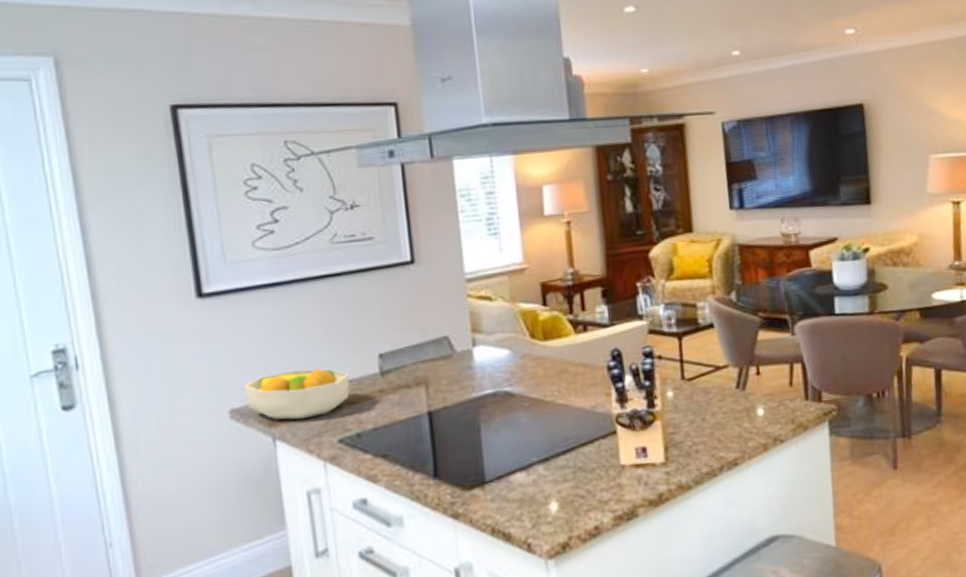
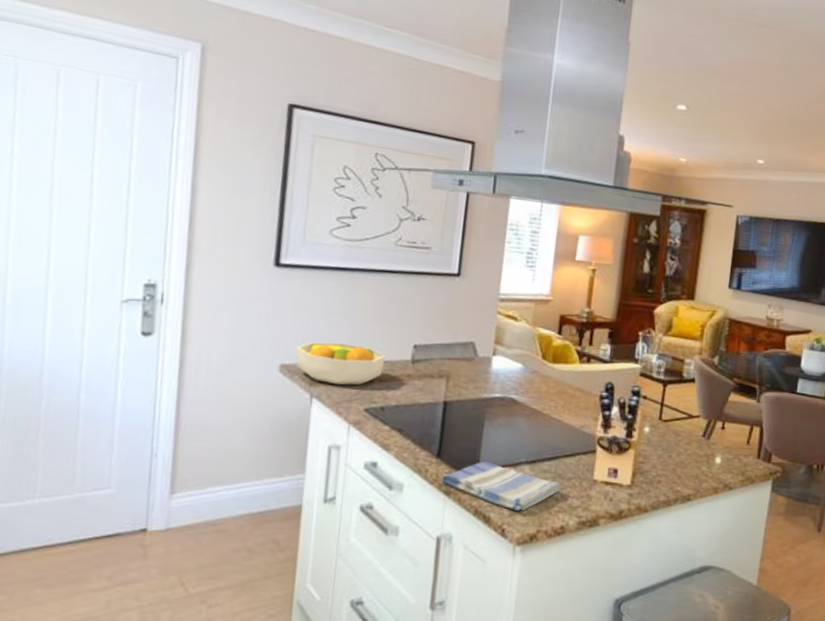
dish towel: none [445,470,585,520] -> present [441,461,561,511]

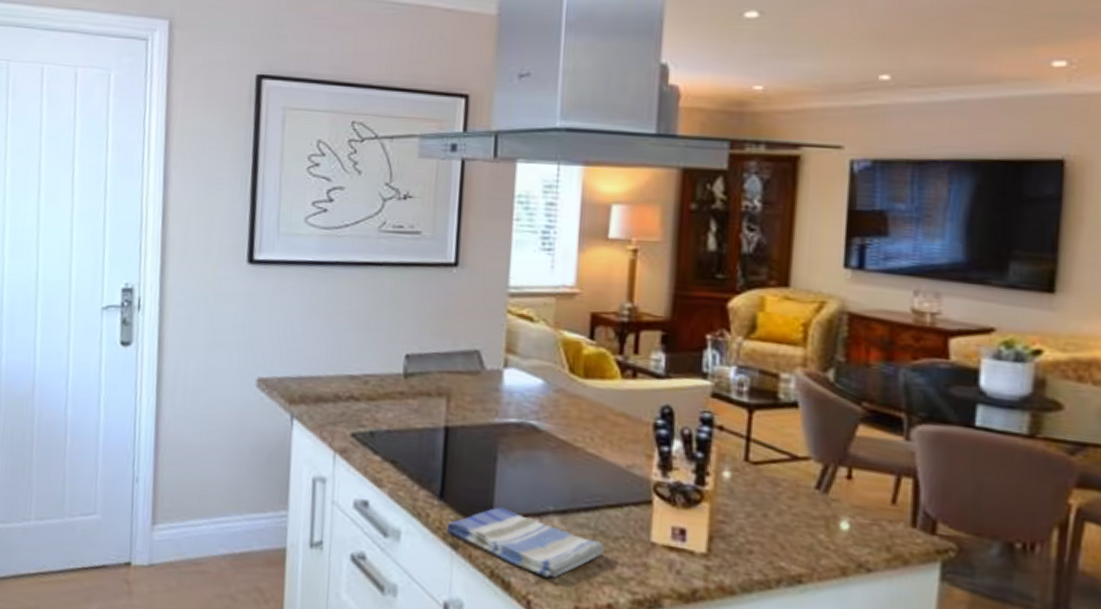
fruit bowl: present [296,342,386,385] -> none [273,351,374,405]

